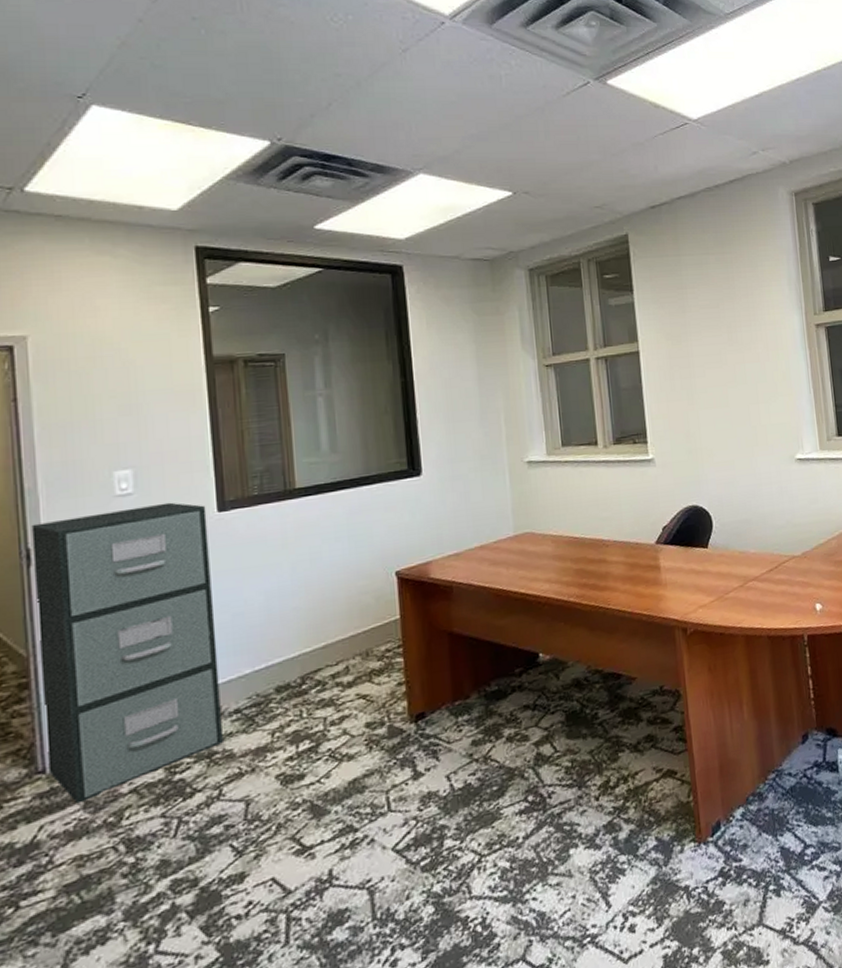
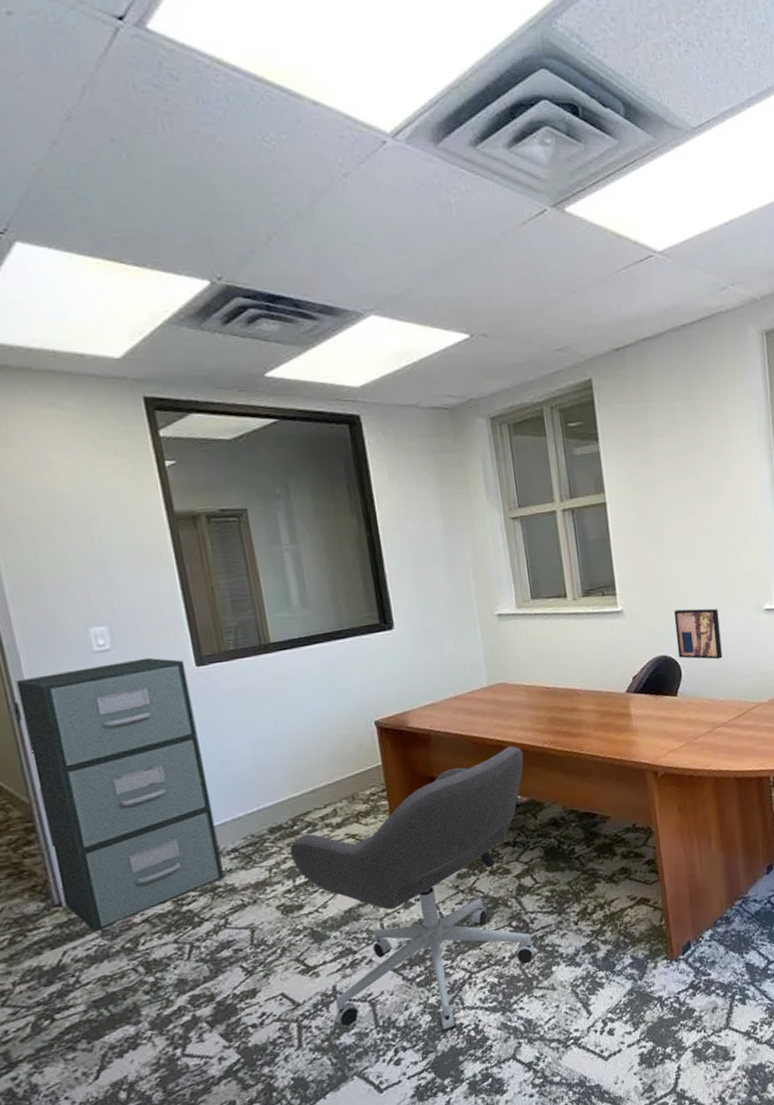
office chair: none [296,599,552,927] -> present [290,746,535,1032]
wall art: none [705,457,754,510] -> present [673,608,723,660]

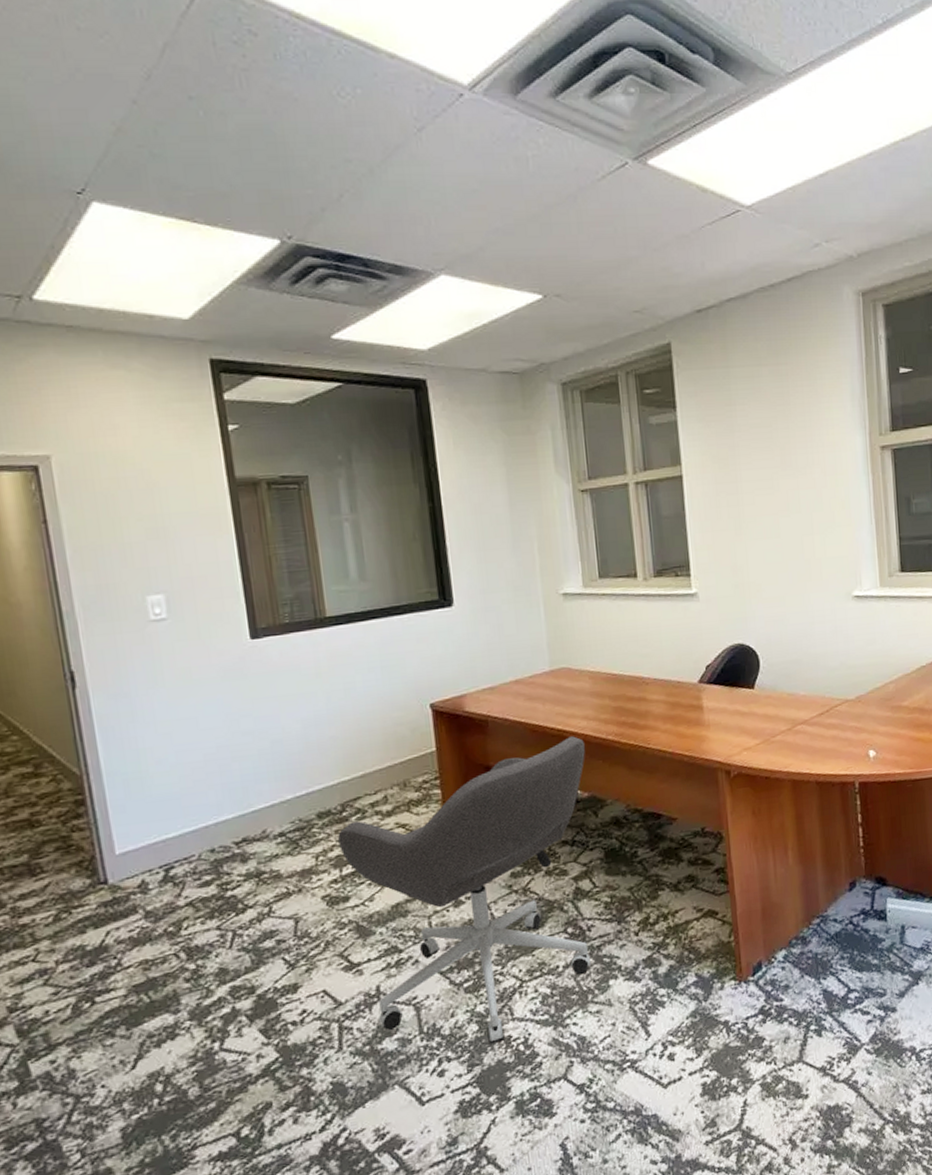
filing cabinet: present [16,657,224,933] -> none [73,628,270,914]
wall art: present [673,608,723,660] -> none [752,593,805,650]

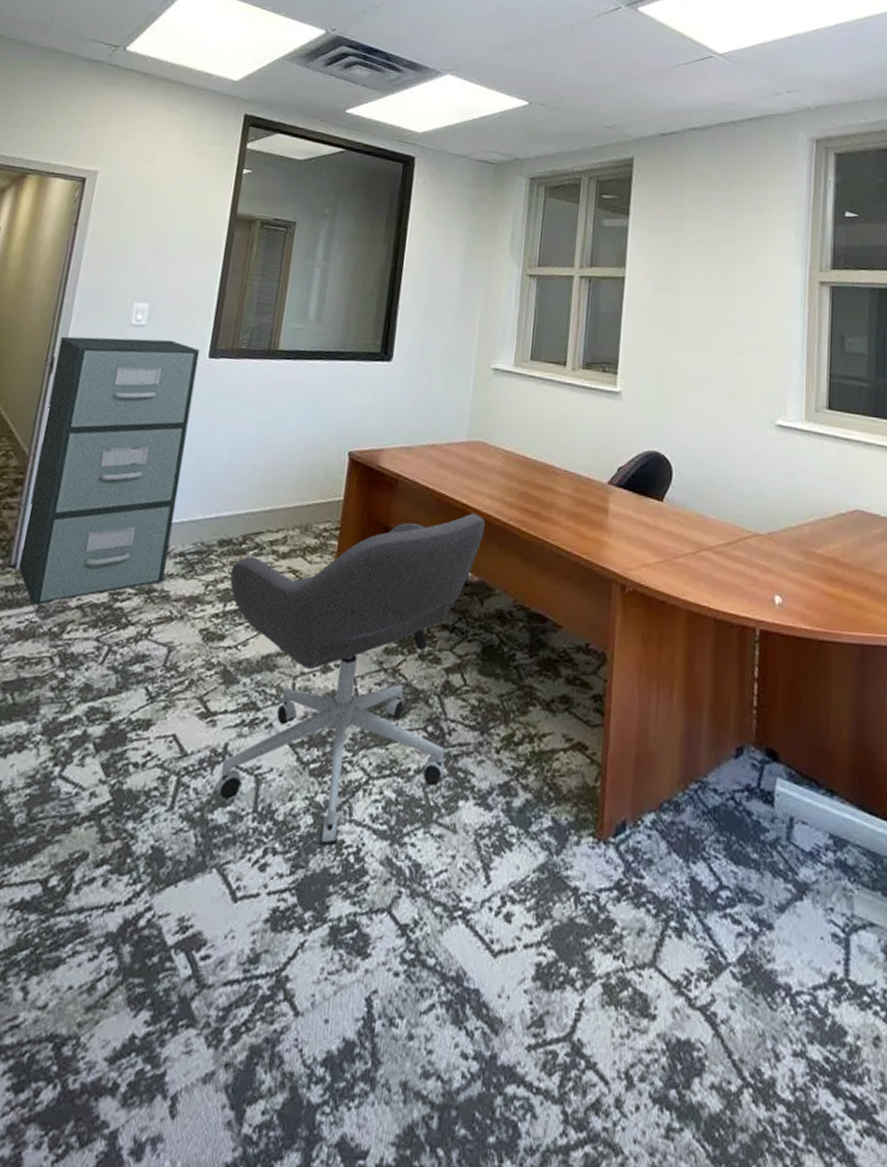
filing cabinet: none [73,628,270,914] -> present [18,336,200,606]

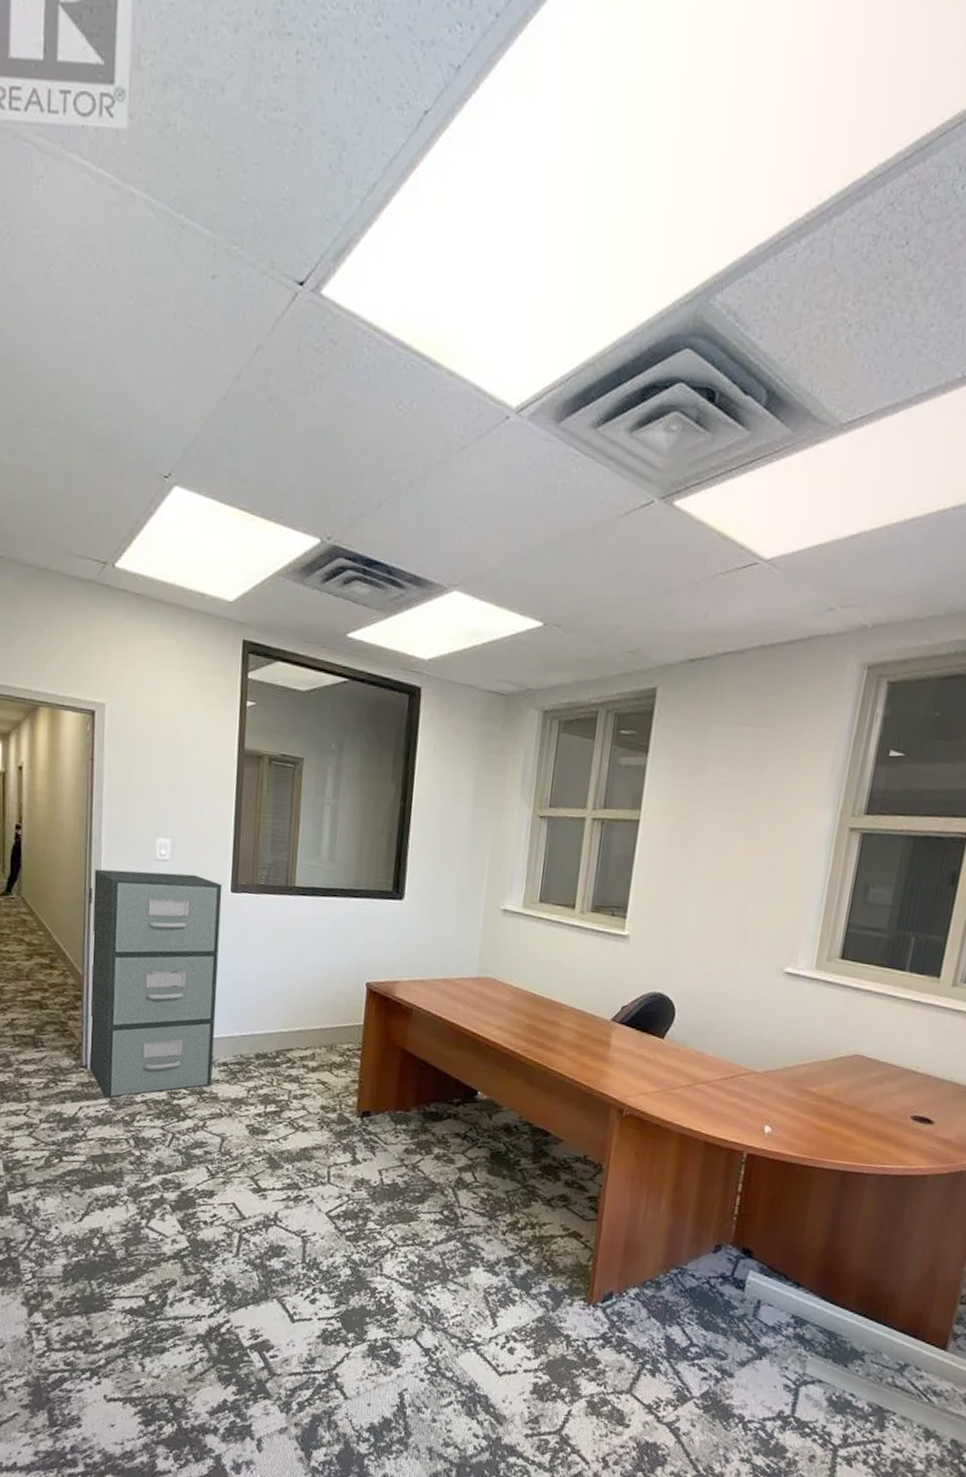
office chair: present [217,513,485,846] -> none [268,1041,493,1290]

